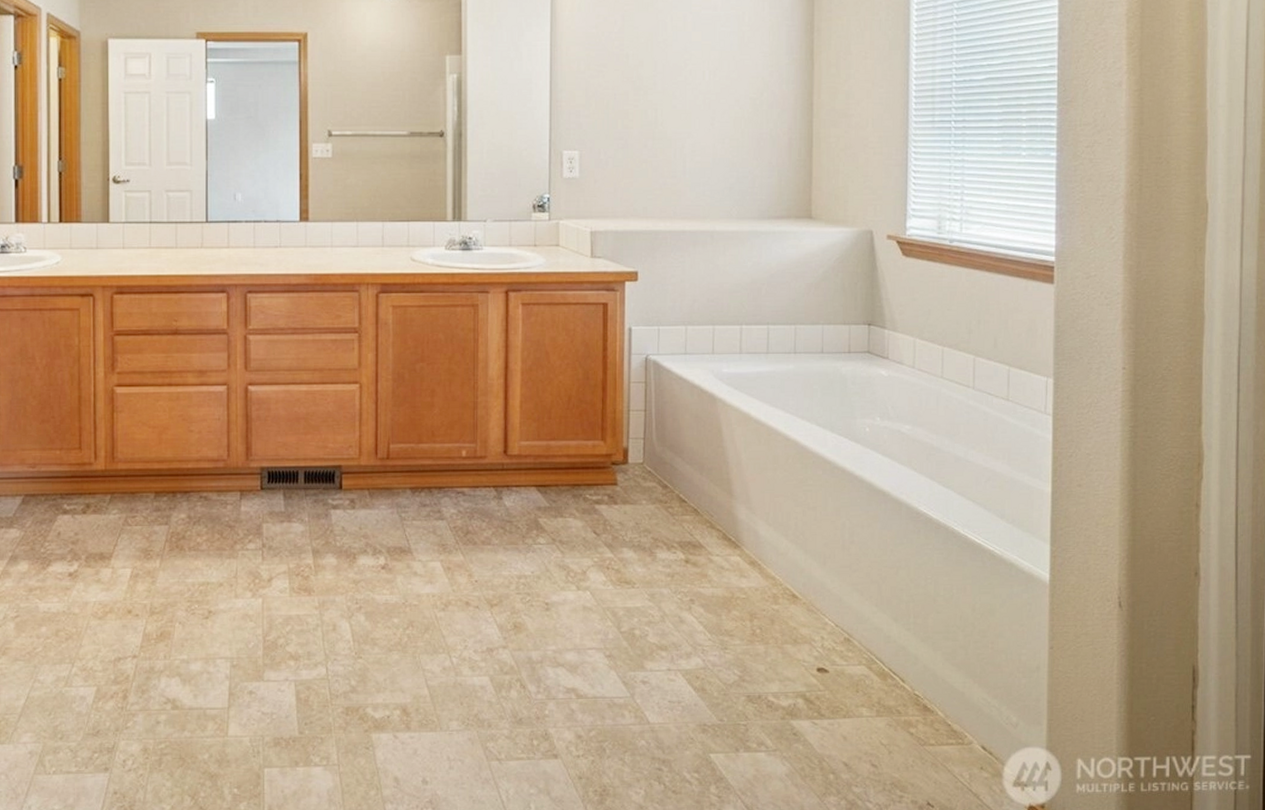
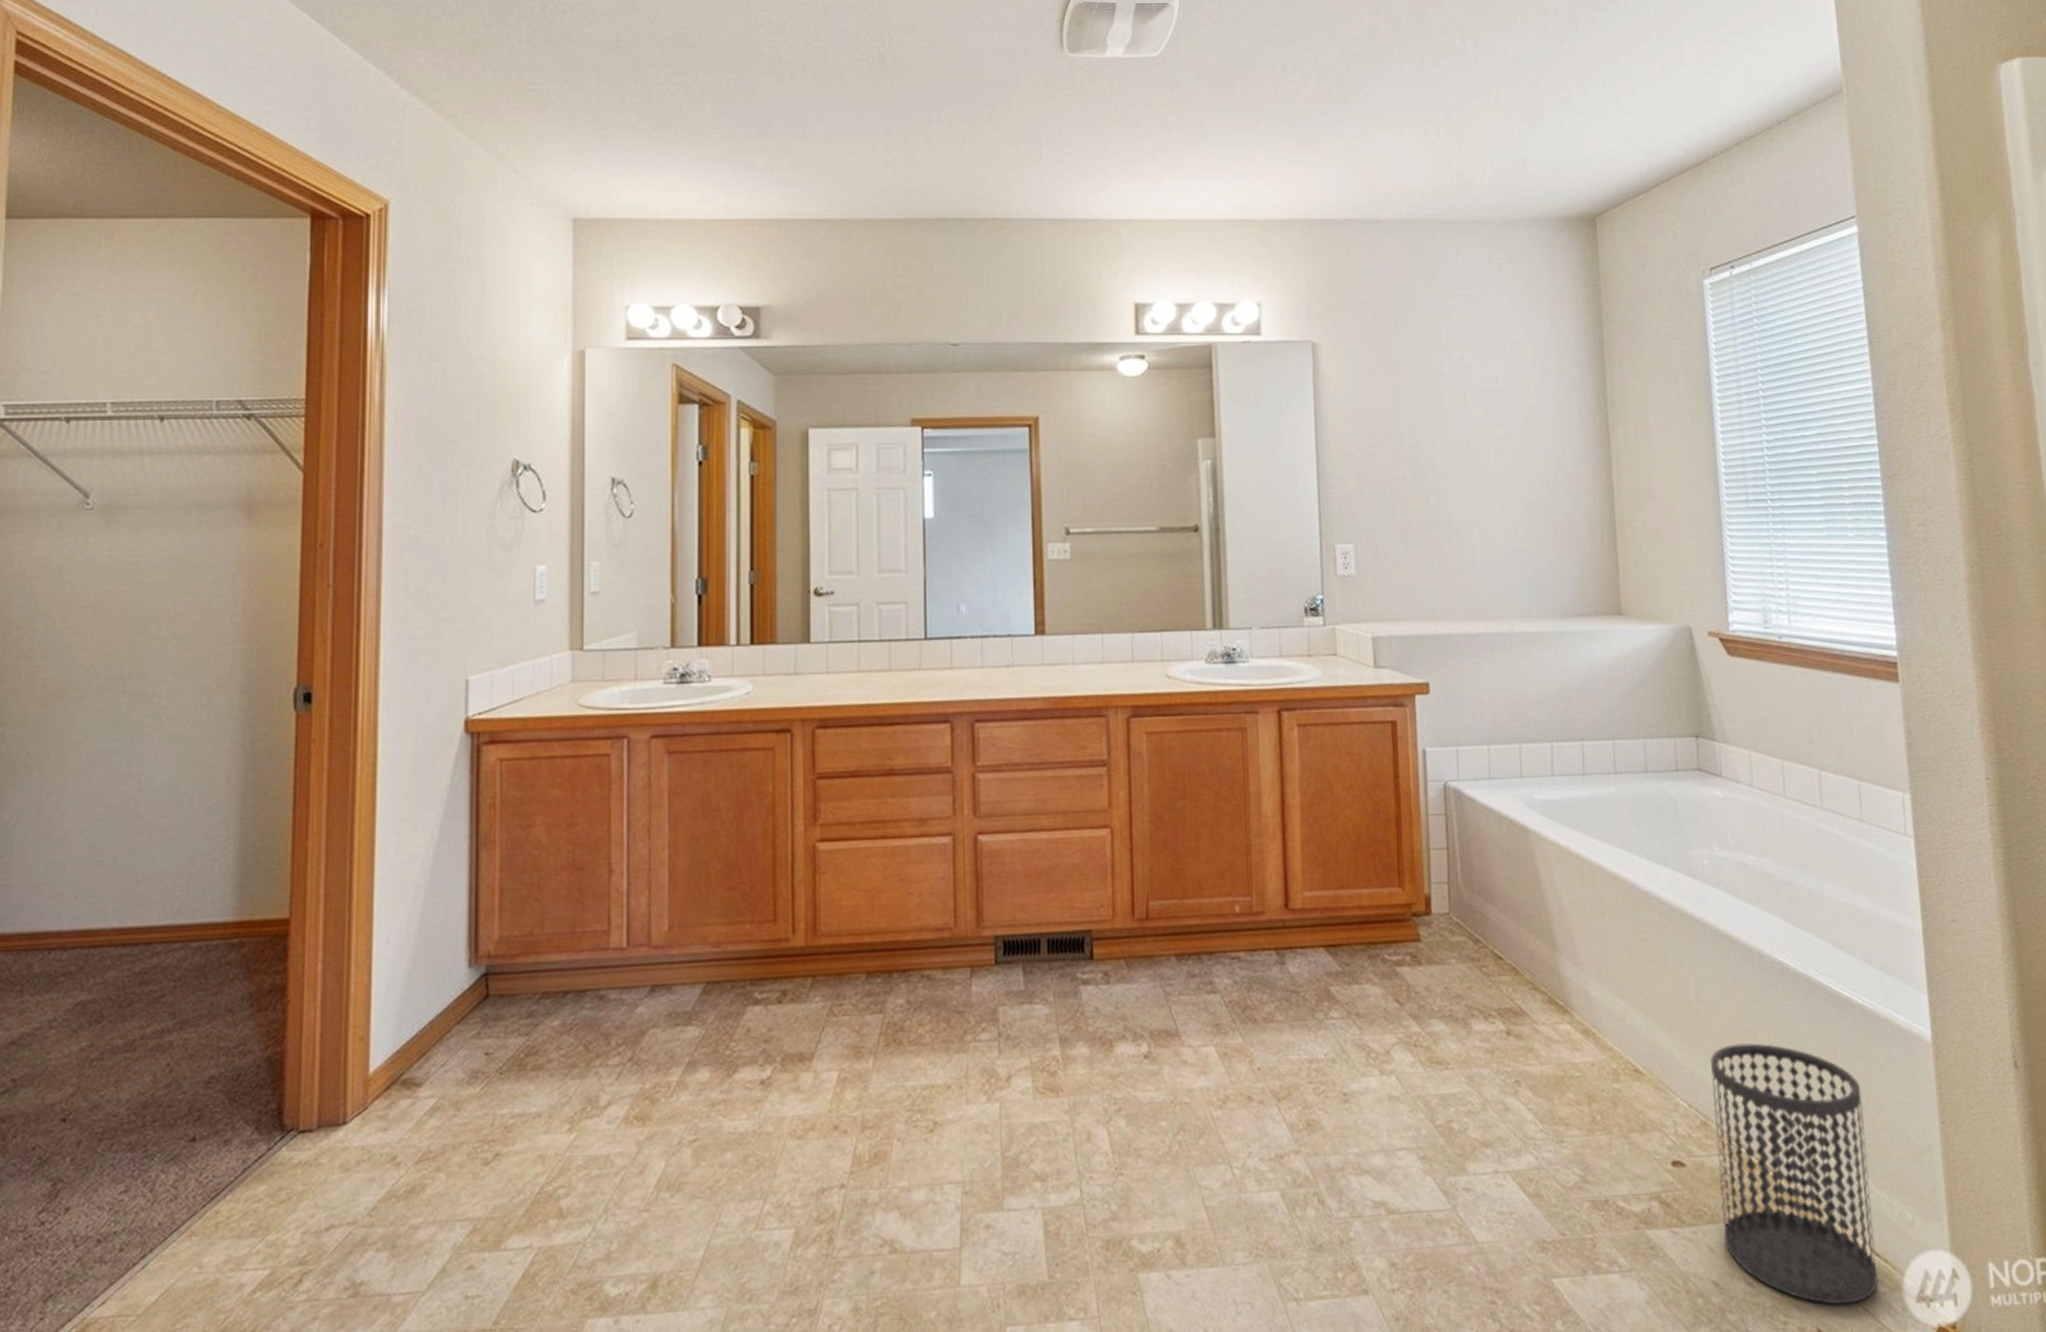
wastebasket: none [856,578,984,785] -> present [1710,1043,1878,1305]

